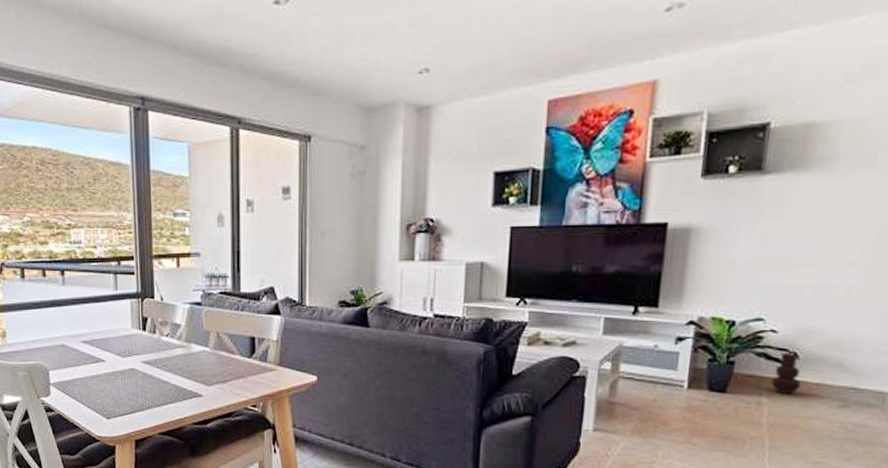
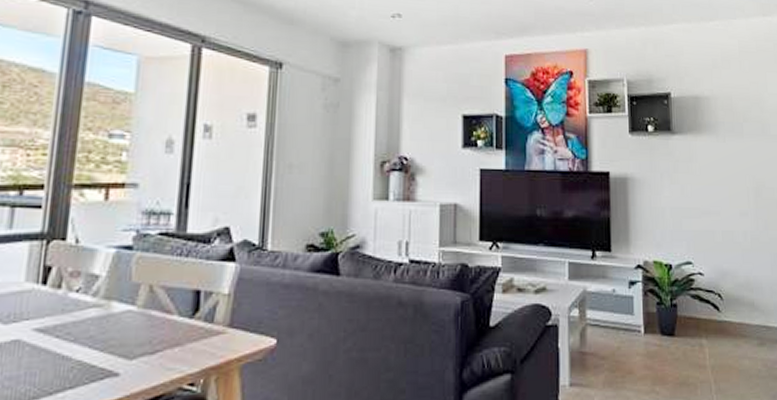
vase: present [771,353,801,395] -> none [707,295,728,336]

